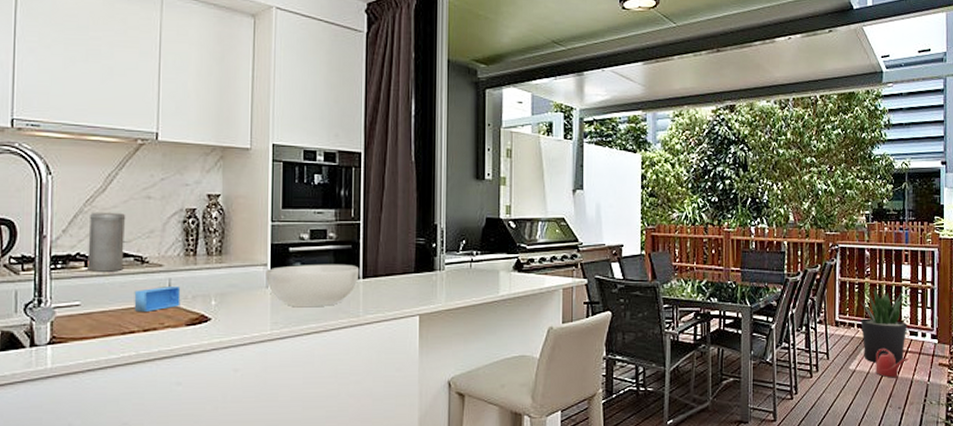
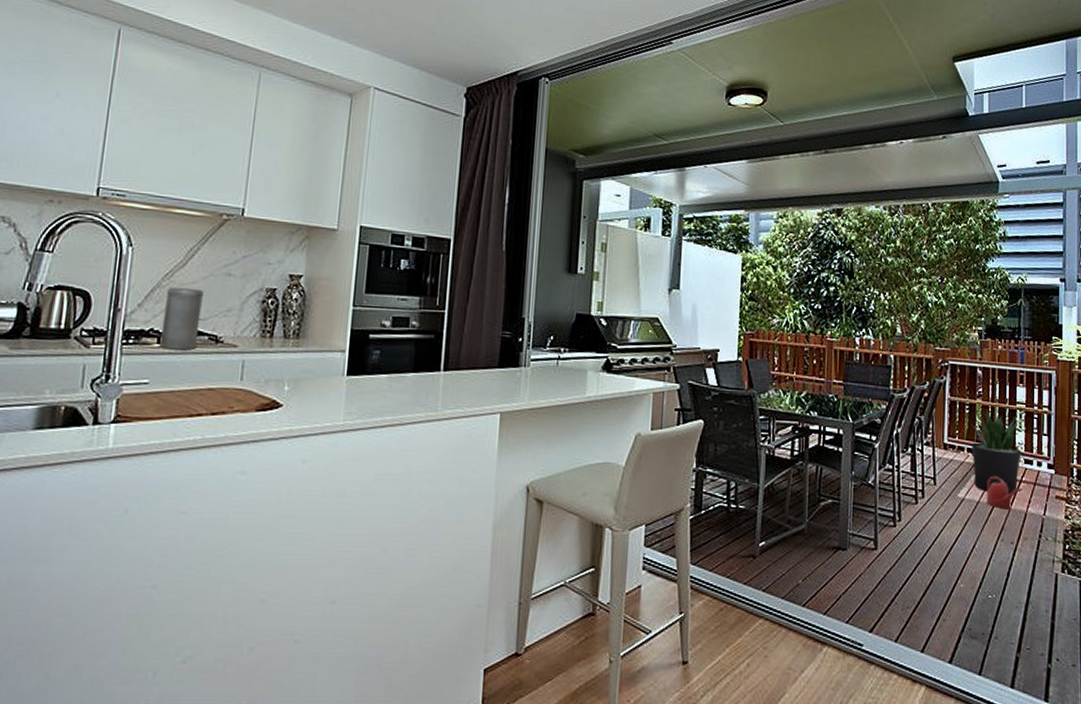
sponge: present [134,287,181,312] -> none [203,368,254,394]
bowl: present [266,264,360,308] -> none [343,353,441,399]

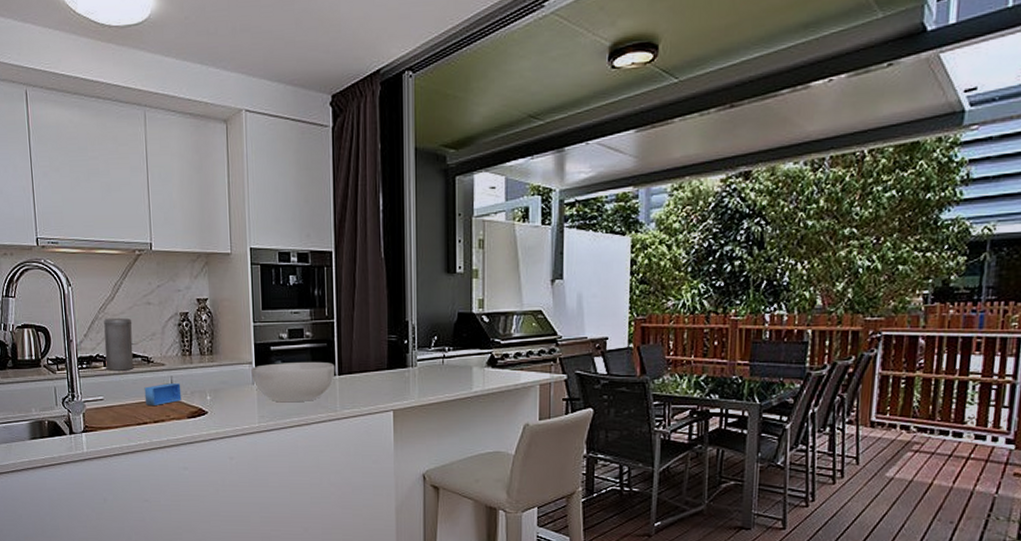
sponge: none [203,368,254,394] -> present [144,383,182,405]
bowl: none [343,353,441,399] -> present [251,361,335,403]
planter: present [971,408,1022,494] -> none [906,381,972,472]
watering can: present [986,475,1023,510] -> none [921,453,970,488]

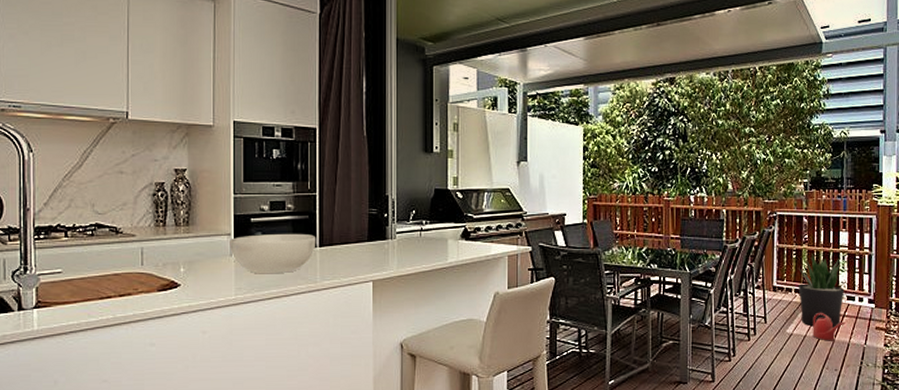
canister: present [103,317,134,371] -> none [66,186,101,242]
sponge: present [144,383,182,405] -> none [110,255,152,278]
planter: none [906,381,972,472] -> present [798,253,845,328]
watering can: none [921,453,970,488] -> present [813,312,846,341]

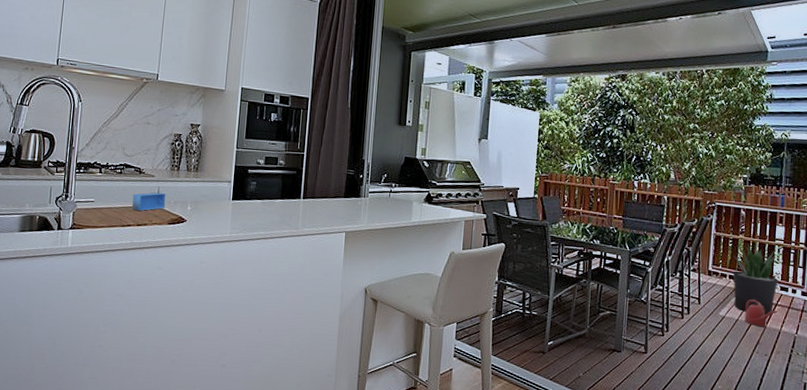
sponge: none [110,255,152,278] -> present [131,192,166,211]
bowl: present [230,233,316,274] -> none [229,183,301,219]

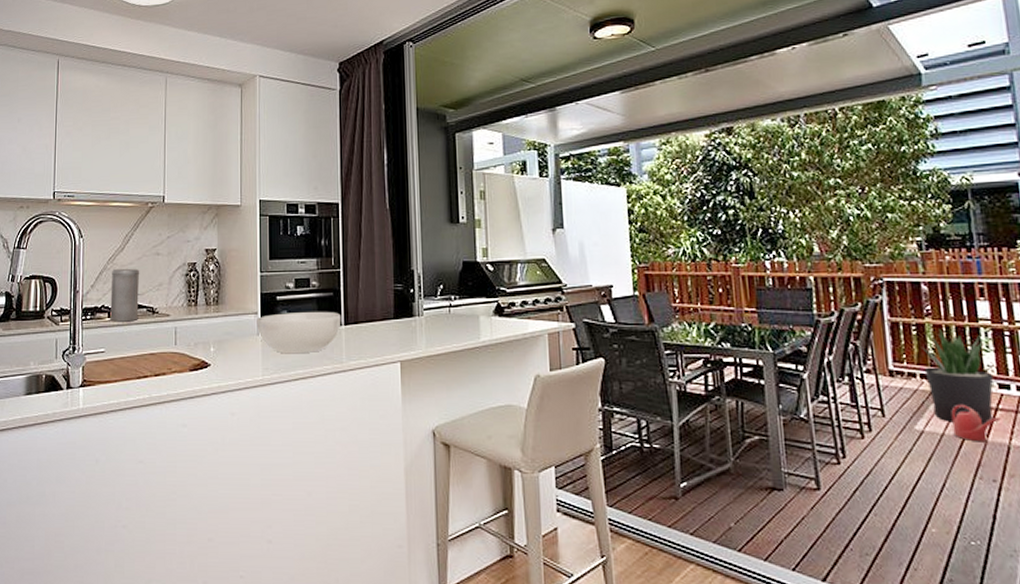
canister: none [100,131,131,179] -> present [109,268,140,322]
sponge: present [131,192,166,211] -> none [147,334,185,358]
bowl: none [229,183,301,219] -> present [257,311,342,354]

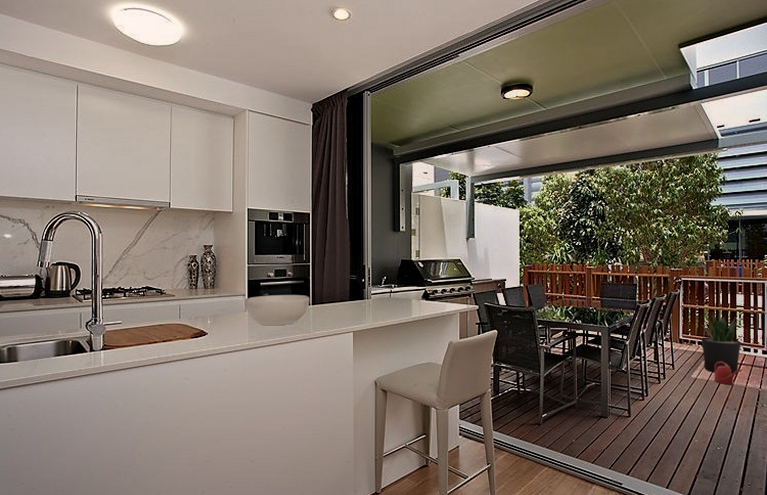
canister: present [109,268,140,322] -> none [125,258,150,300]

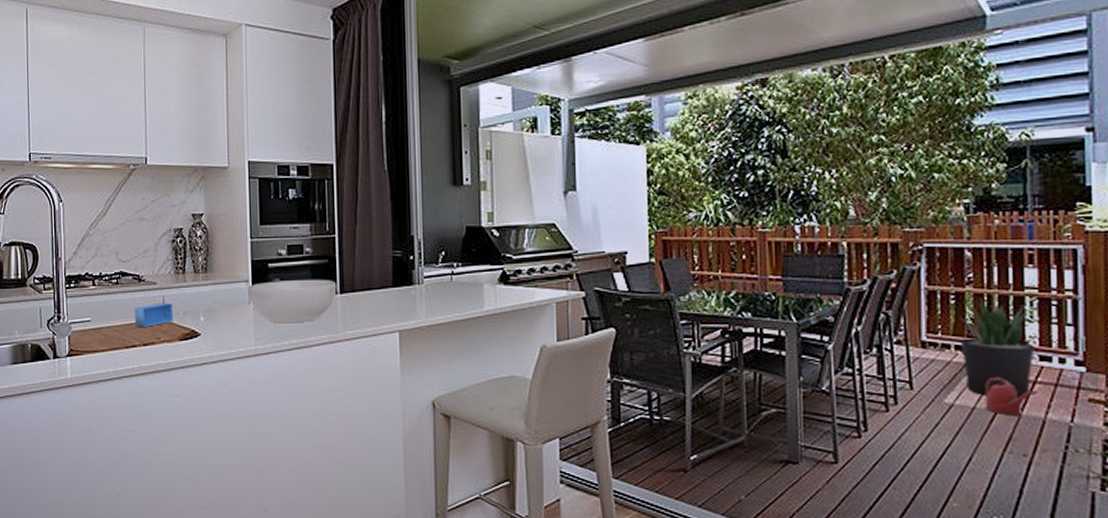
sponge: none [156,310,187,328] -> present [134,303,174,327]

